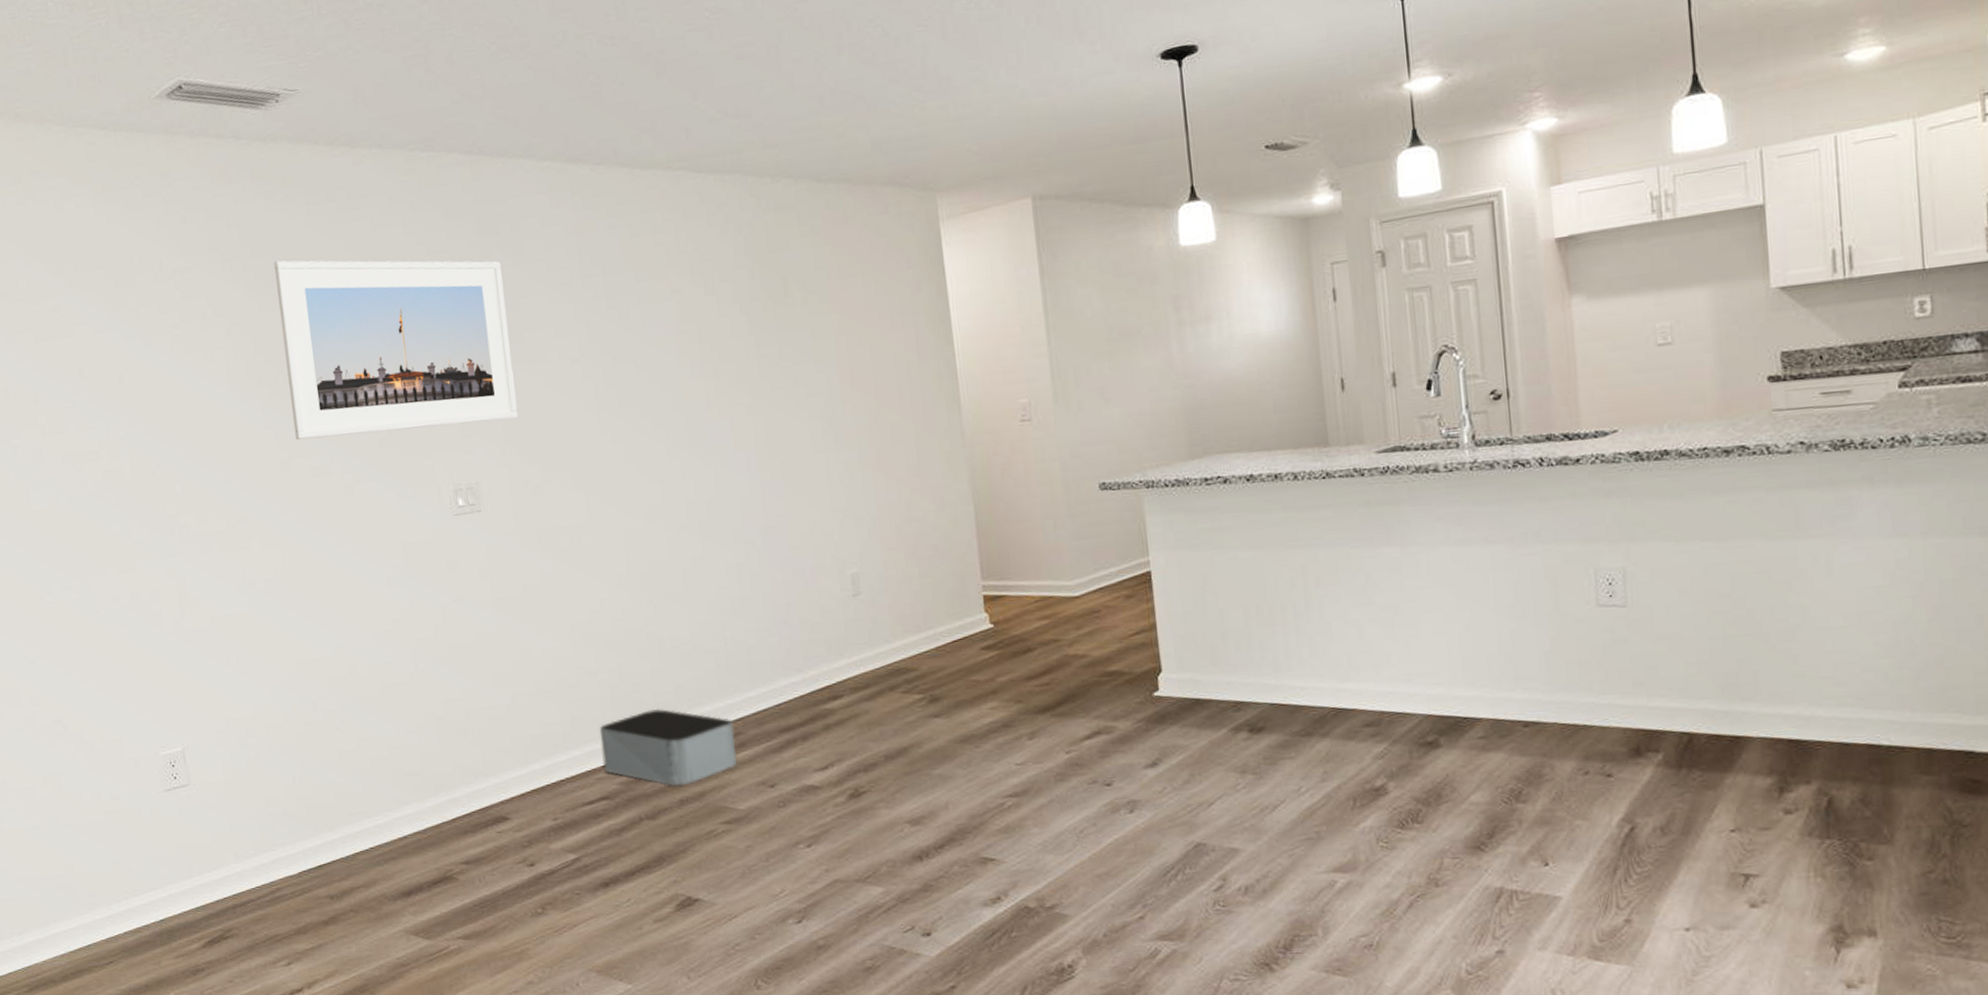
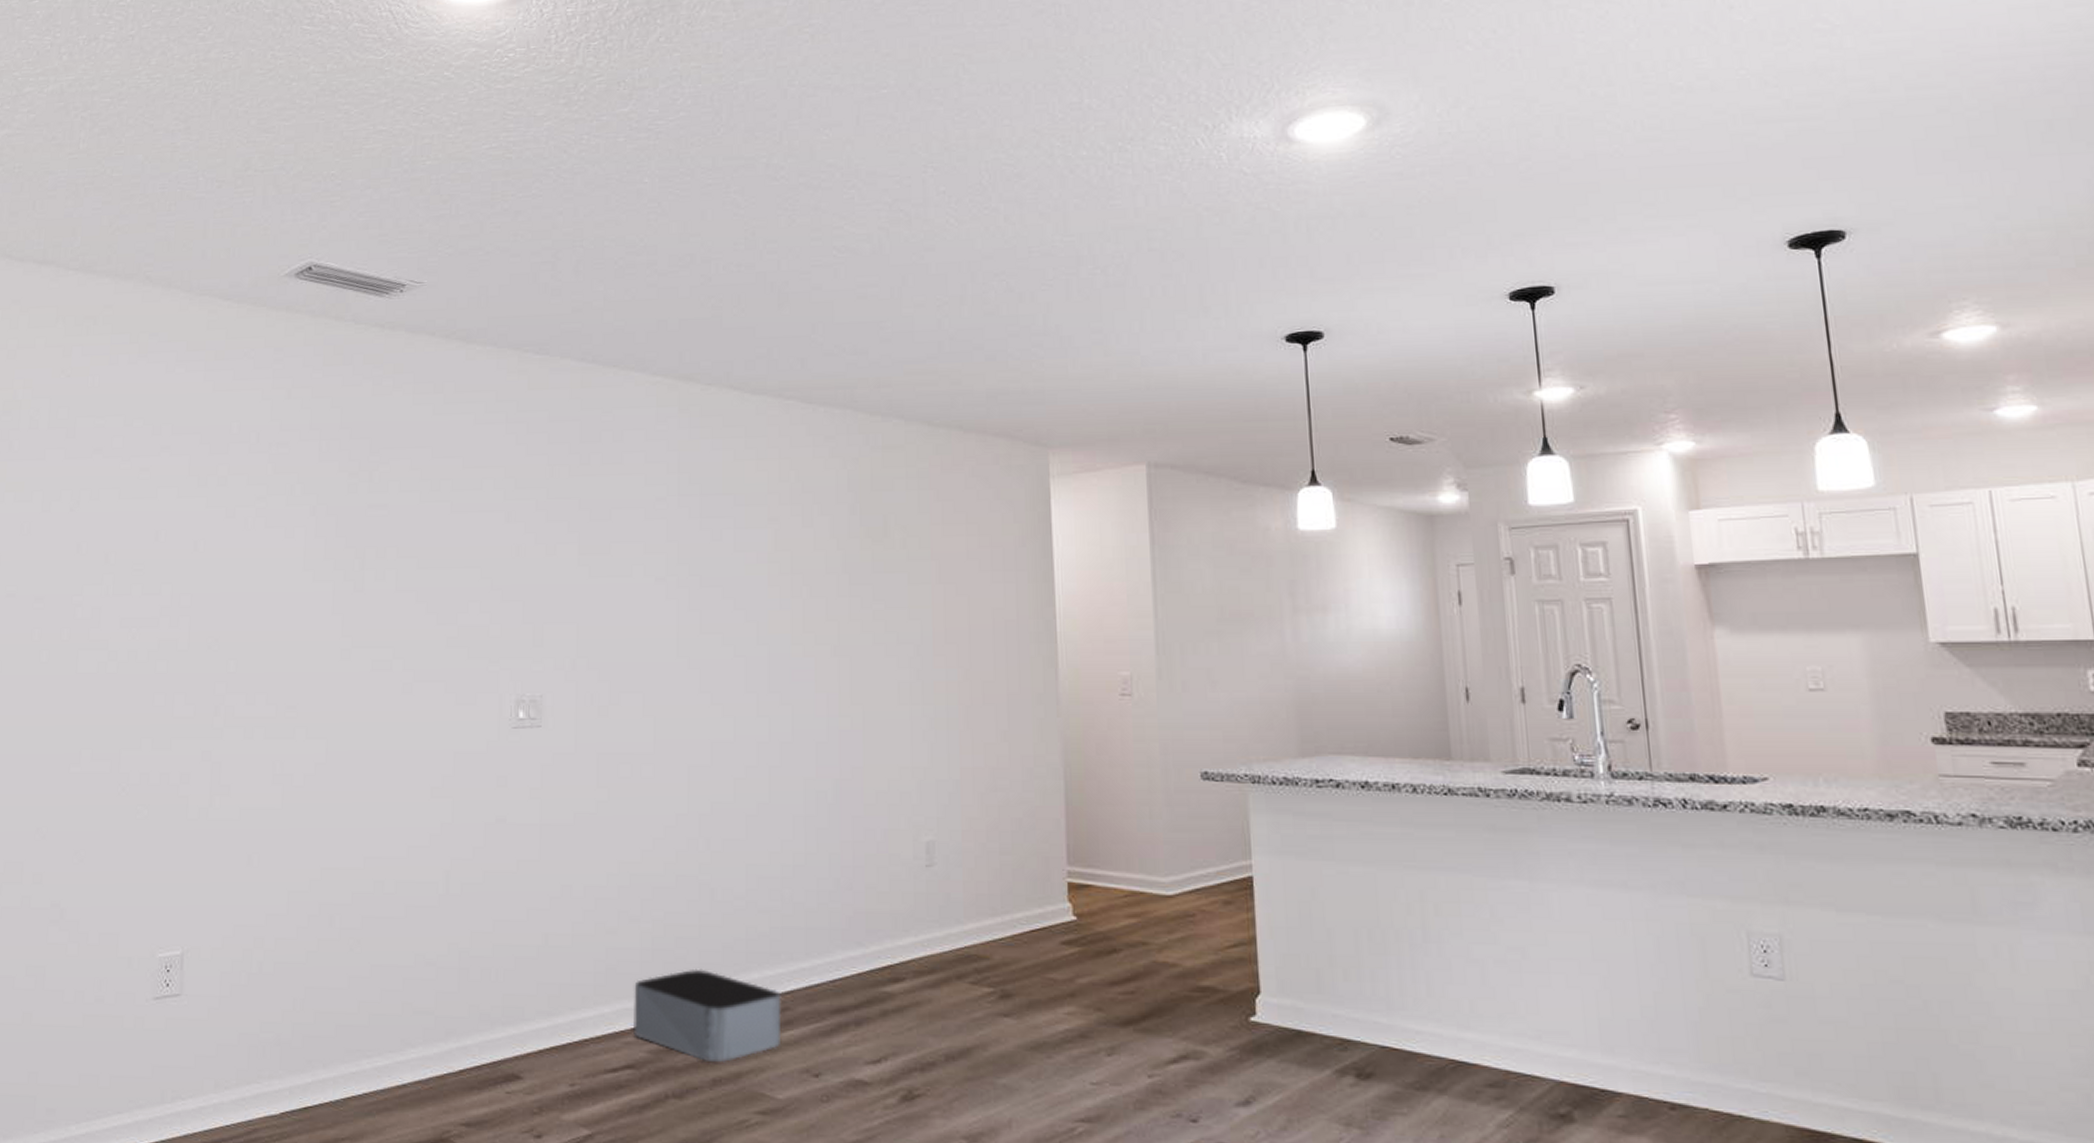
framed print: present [274,260,519,440] -> none [361,445,598,633]

